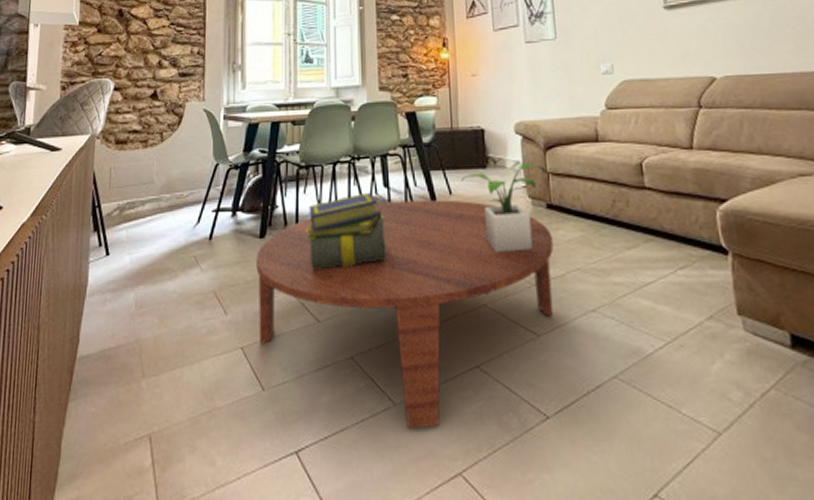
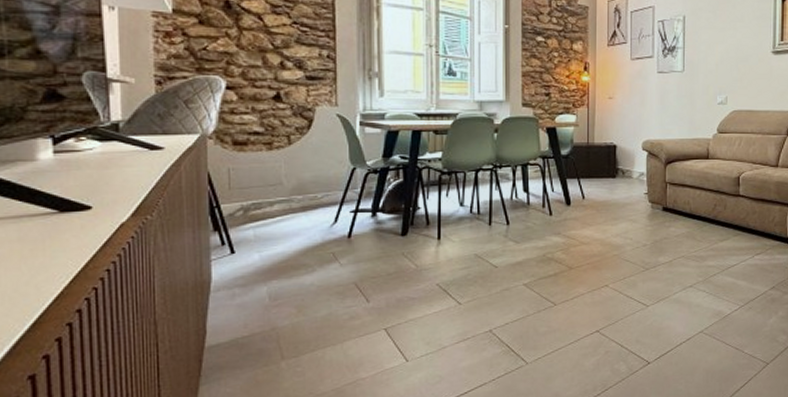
coffee table: present [256,200,554,429] -> none [398,203,665,380]
stack of books: present [304,192,386,270] -> none [447,196,524,262]
potted plant: present [460,163,546,252] -> none [592,174,665,245]

